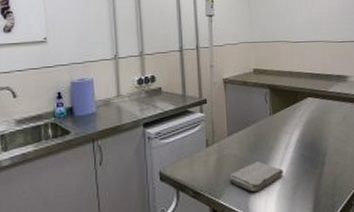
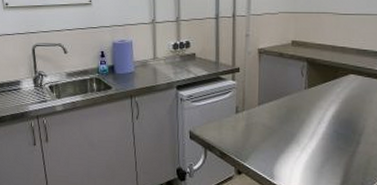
washcloth: present [230,162,283,191] -> none [257,133,313,160]

